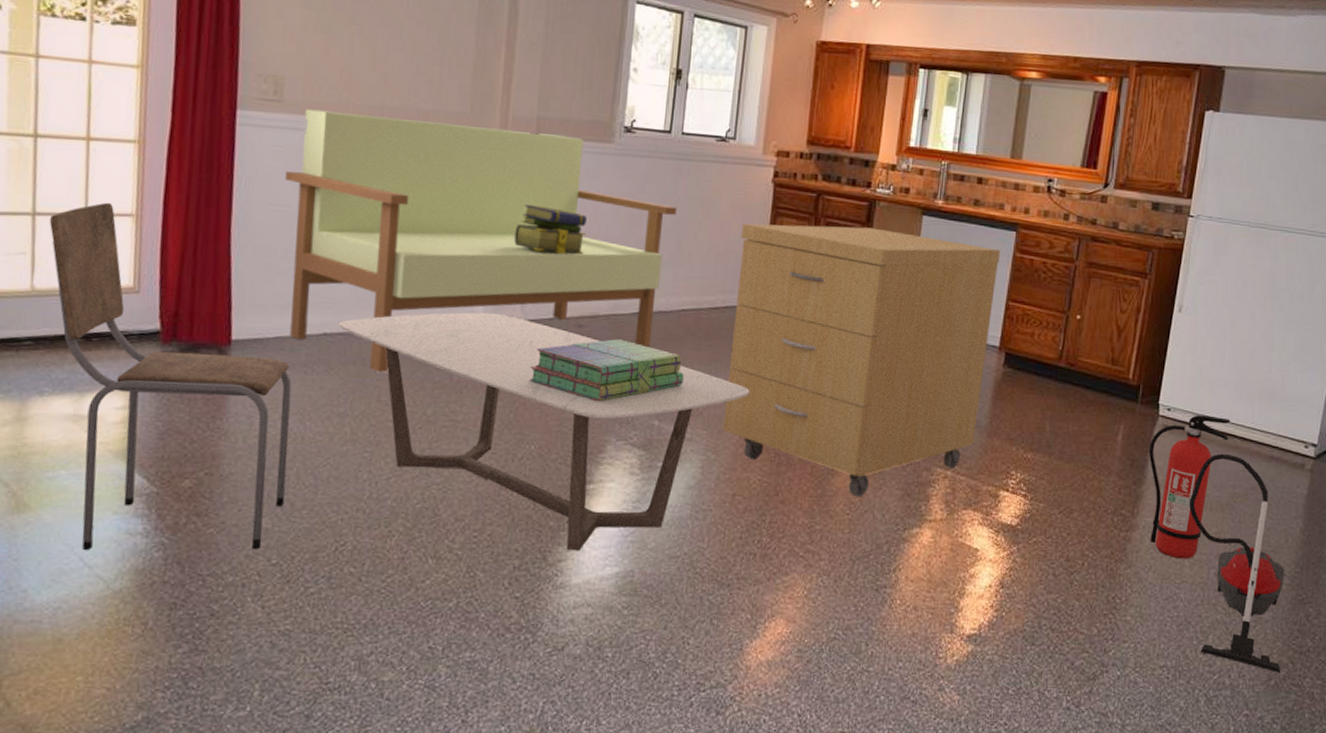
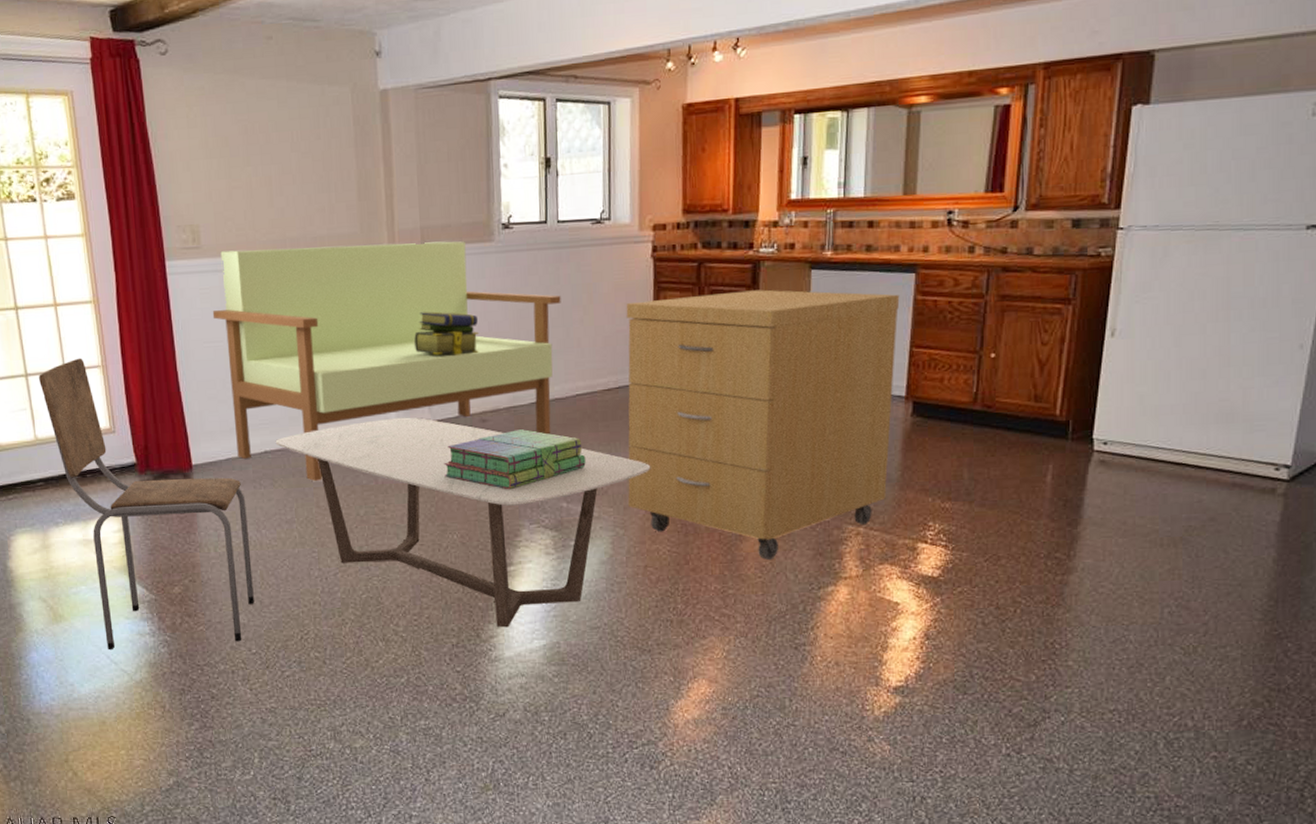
fire extinguisher: present [1148,414,1231,559] -> none [1083,444,1181,600]
vacuum cleaner: present [1188,453,1285,673] -> none [1134,484,1256,712]

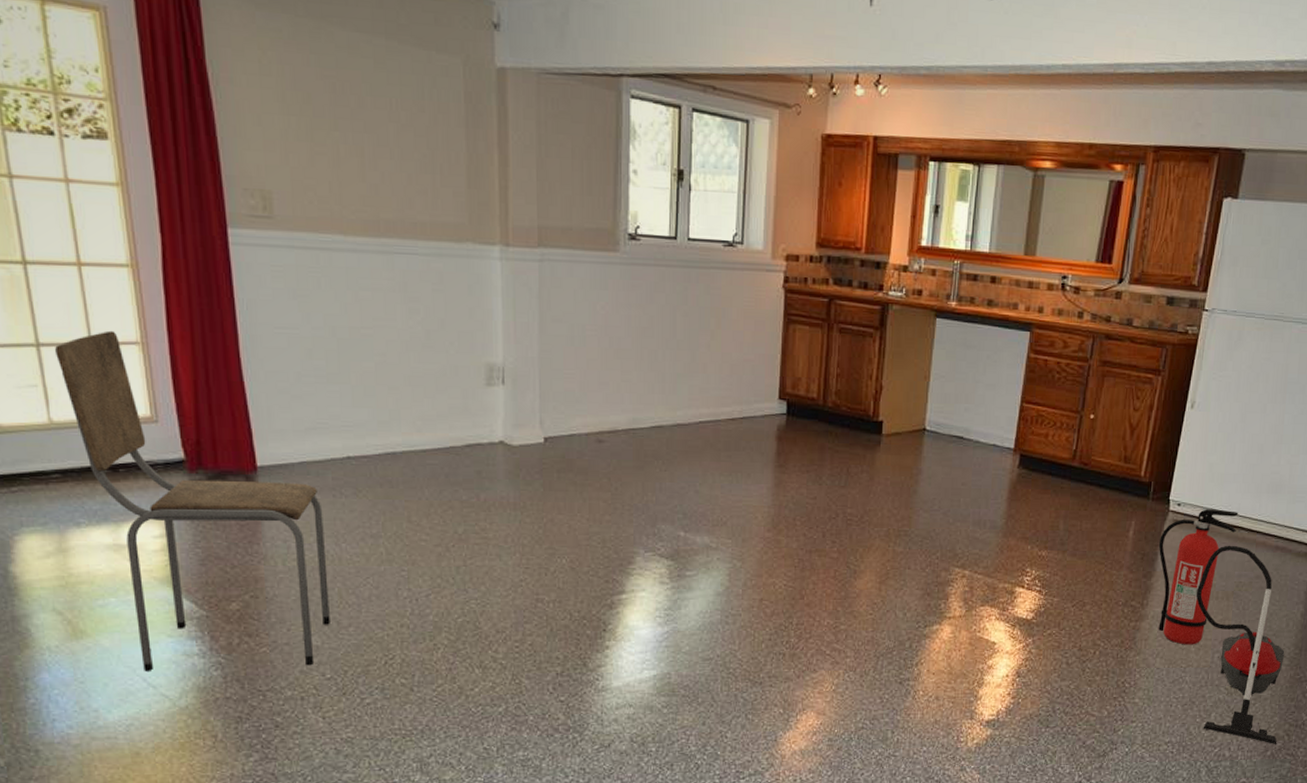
bench: present [212,241,561,481] -> none [286,225,688,493]
coffee table: present [275,417,651,628] -> none [360,430,772,657]
stack of books: present [414,311,479,355] -> none [527,319,599,369]
stack of books: present [444,429,586,489] -> none [554,453,706,514]
storage cabinet: present [626,289,900,560] -> none [747,331,1015,597]
fire extinguisher: none [1083,444,1181,600] -> present [1158,508,1239,645]
vacuum cleaner: none [1134,484,1256,712] -> present [1195,545,1285,744]

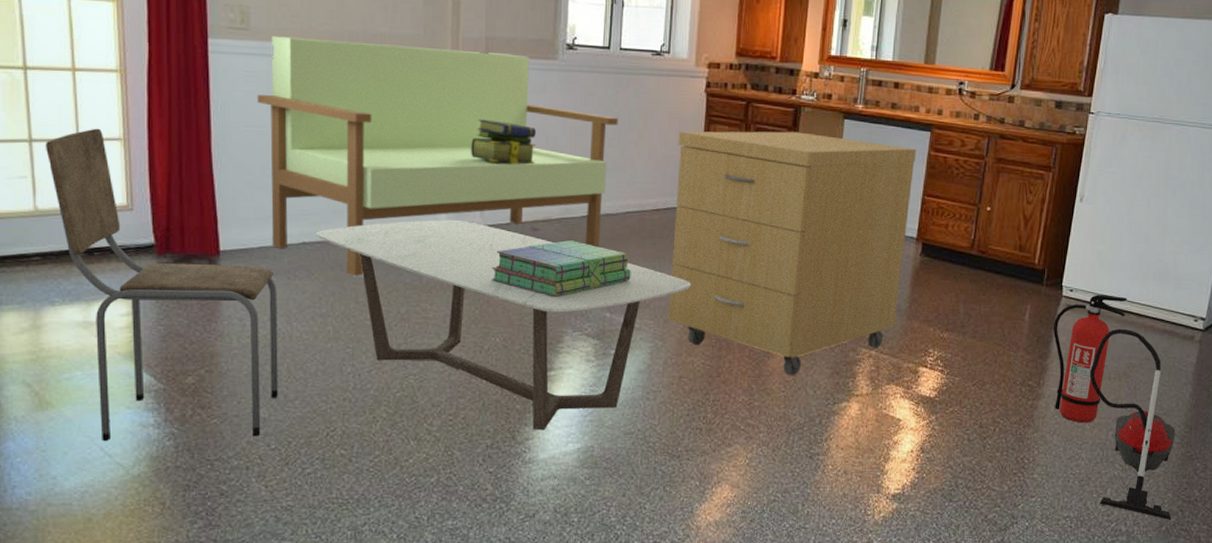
bench: none [286,225,688,493] -> present [256,36,618,276]
coffee table: none [360,430,772,657] -> present [315,219,692,431]
stack of books: none [527,319,599,369] -> present [471,119,537,164]
stack of books: none [554,453,706,514] -> present [491,240,631,297]
storage cabinet: none [747,331,1015,597] -> present [668,131,917,376]

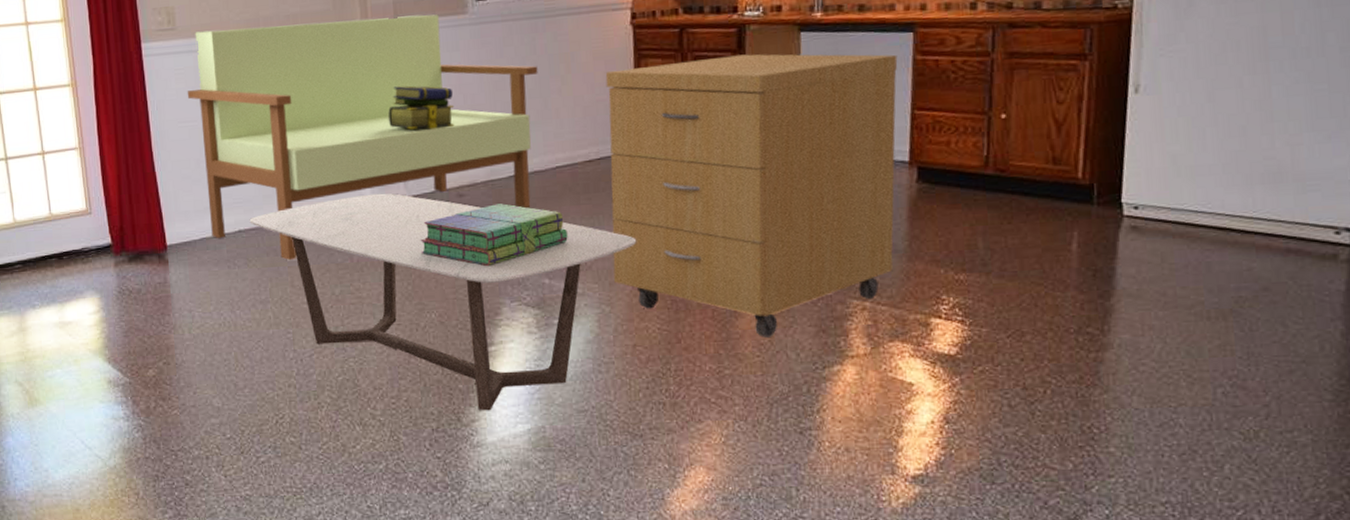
dining chair: present [46,128,278,442] -> none [18,140,229,435]
fire extinguisher: present [1053,293,1128,423] -> none [1114,208,1224,379]
vacuum cleaner: present [1089,328,1176,520] -> none [1176,251,1333,506]

